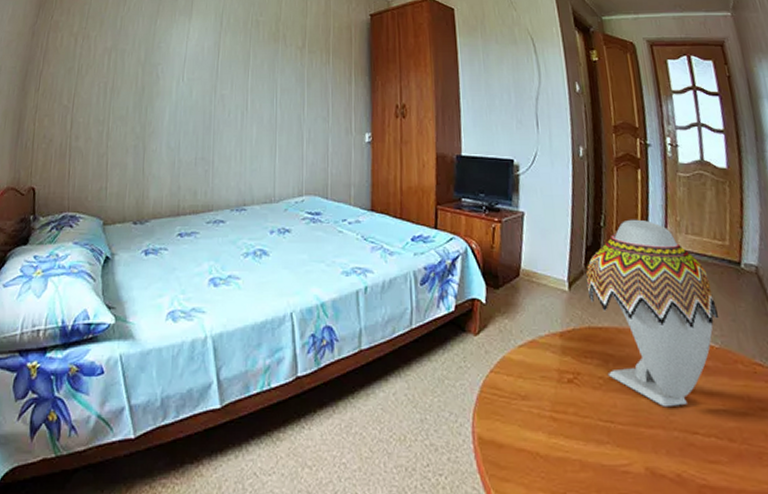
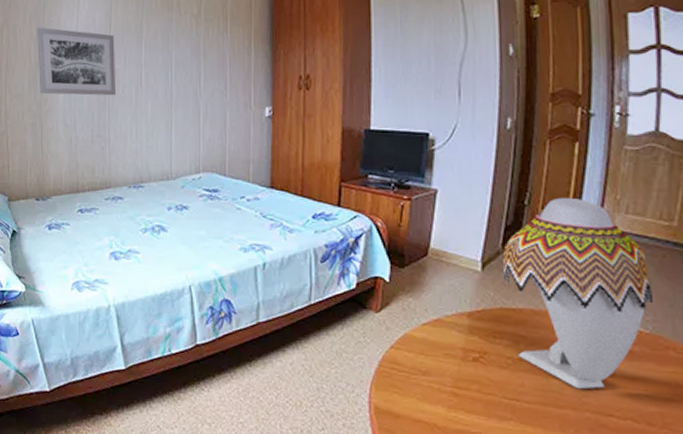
wall art: none [144,52,223,120] -> present [36,27,115,96]

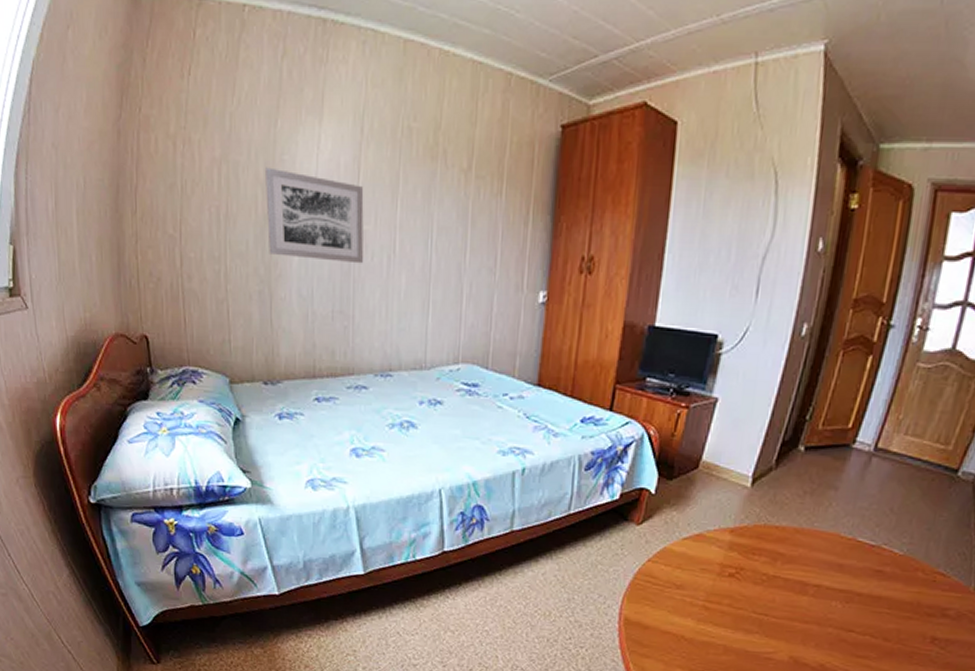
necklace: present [502,197,654,390] -> none [772,414,917,606]

